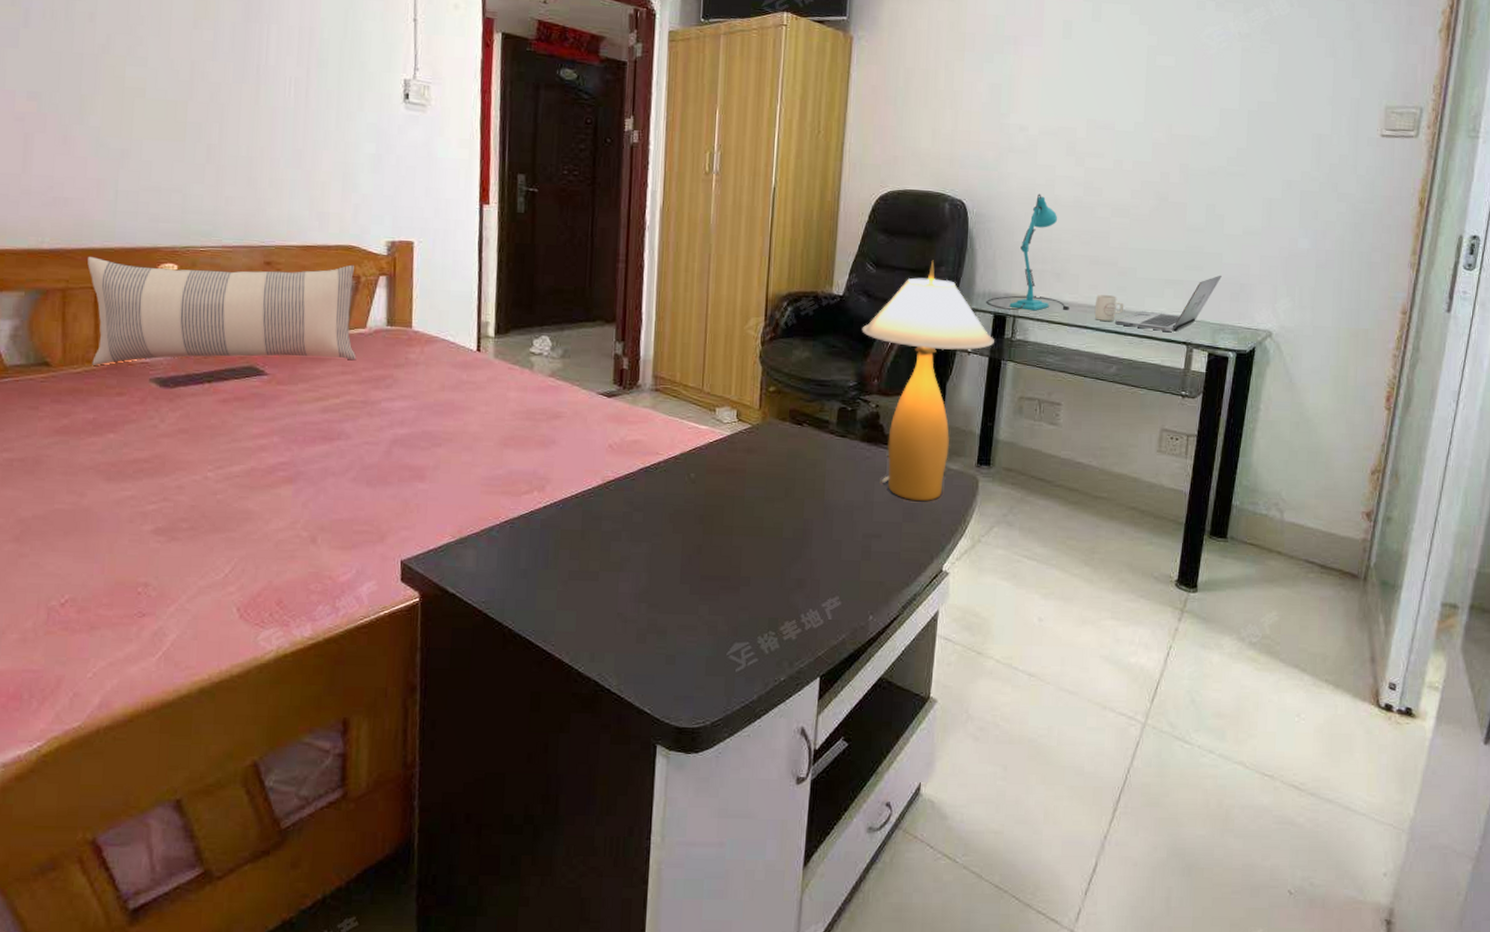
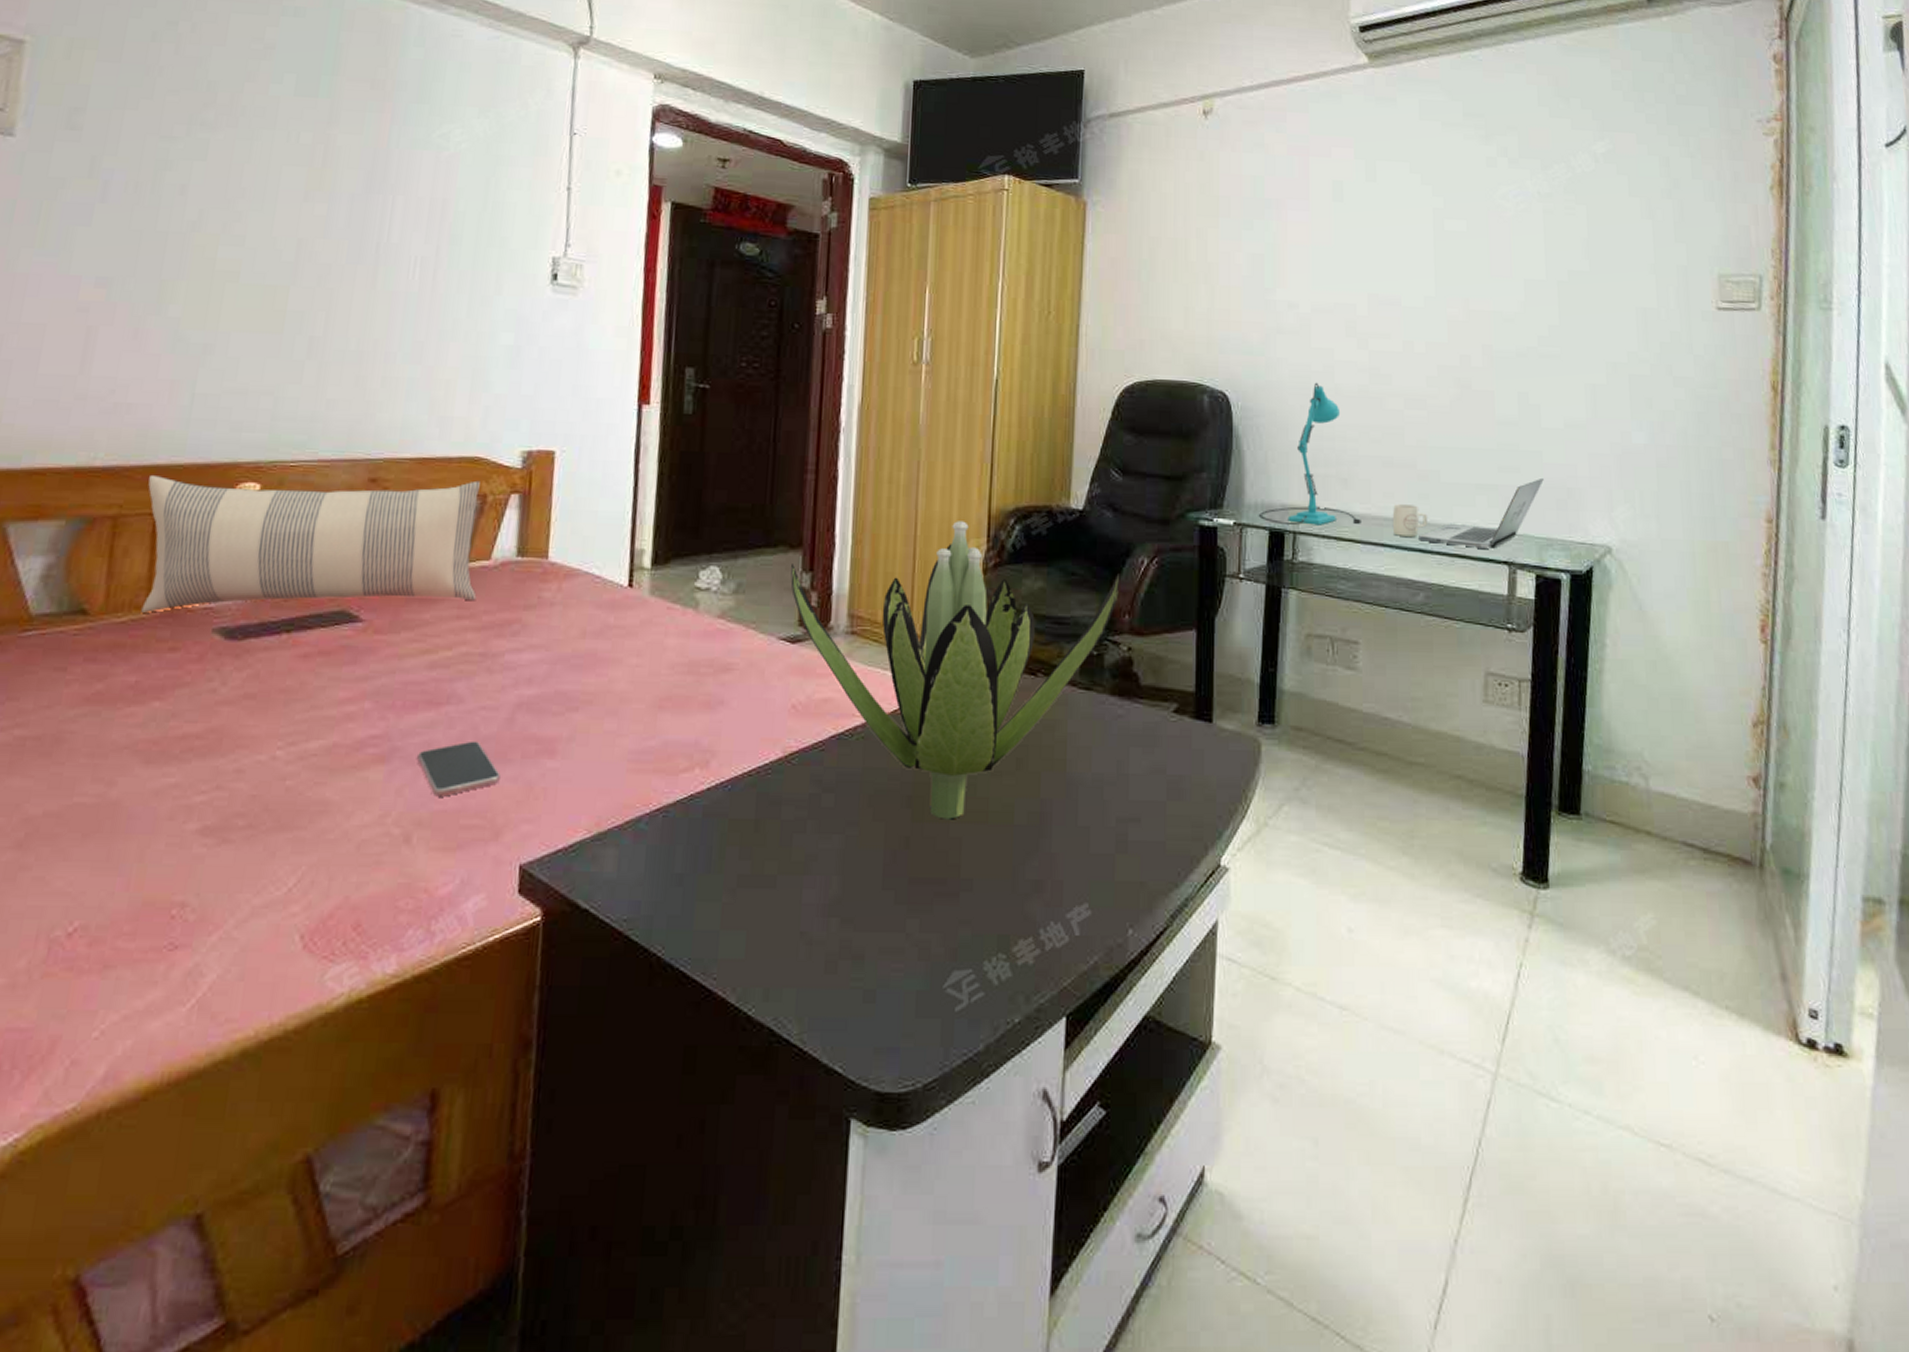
mobile phone: none [317,467,383,509] -> present [417,740,500,797]
decorative plant: none [606,303,872,533] -> present [790,521,1120,820]
table lamp: present [862,260,994,501] -> none [1107,464,1271,772]

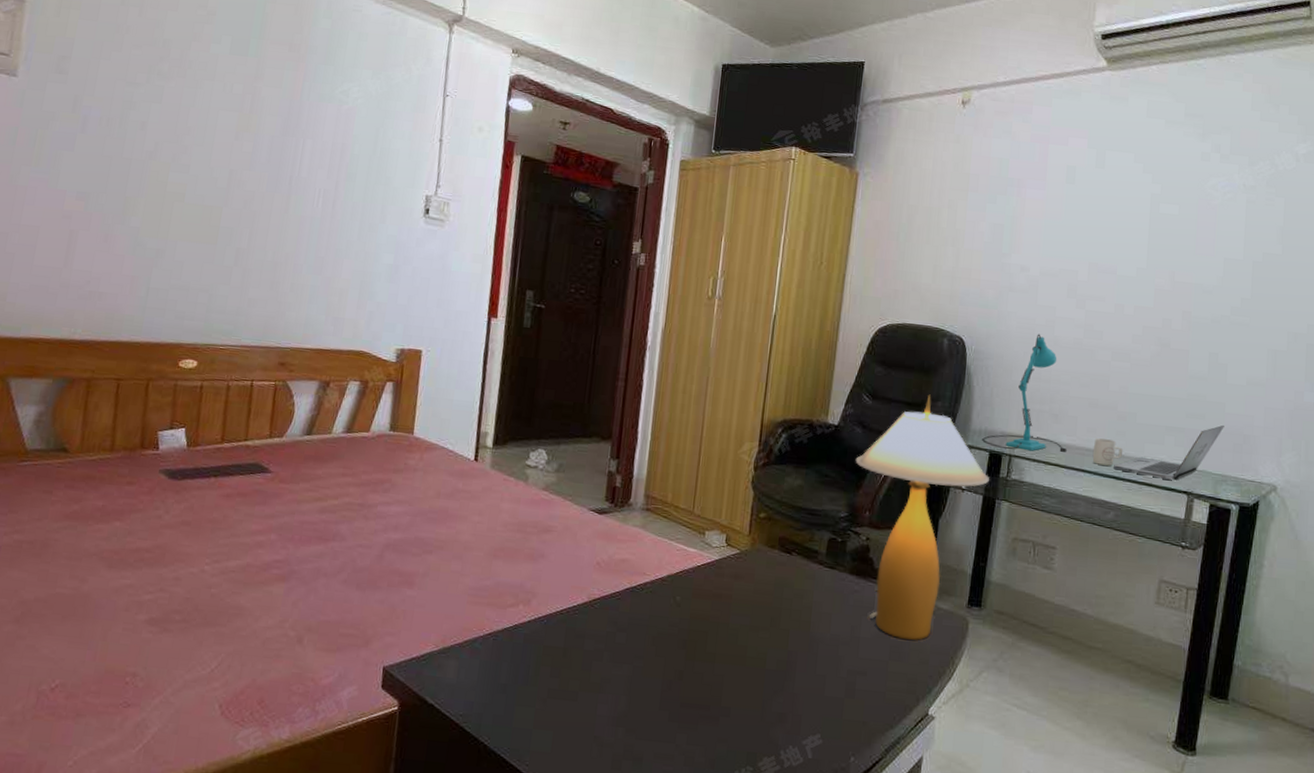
pillow: present [141,476,480,613] -> none [107,349,364,462]
mobile phone: present [417,740,500,797] -> none [309,570,371,611]
decorative plant: present [790,521,1120,820] -> none [601,427,865,661]
table lamp: none [1107,464,1271,772] -> present [855,394,989,640]

